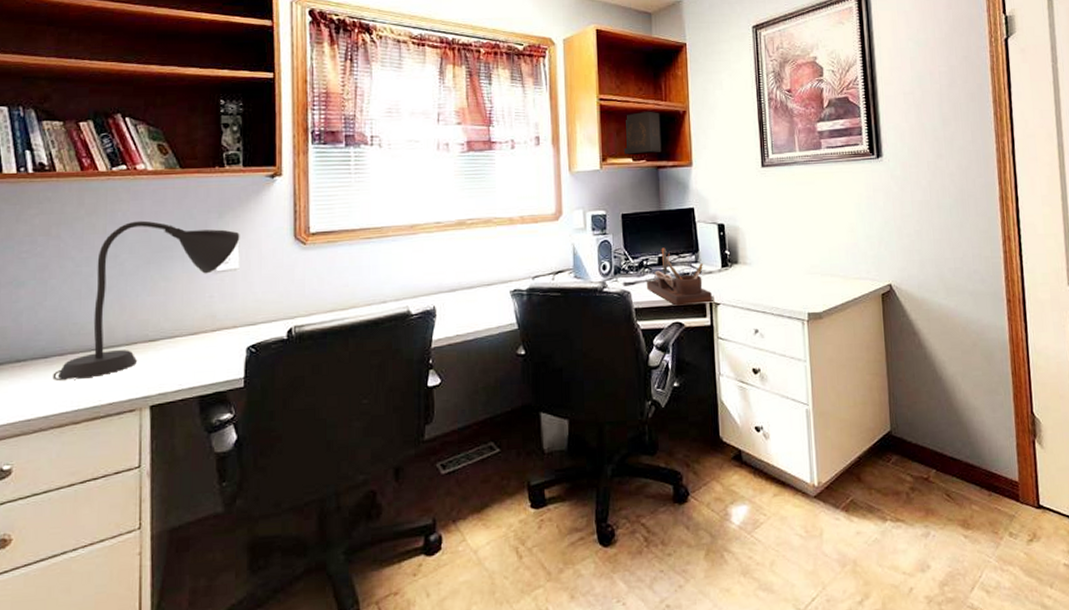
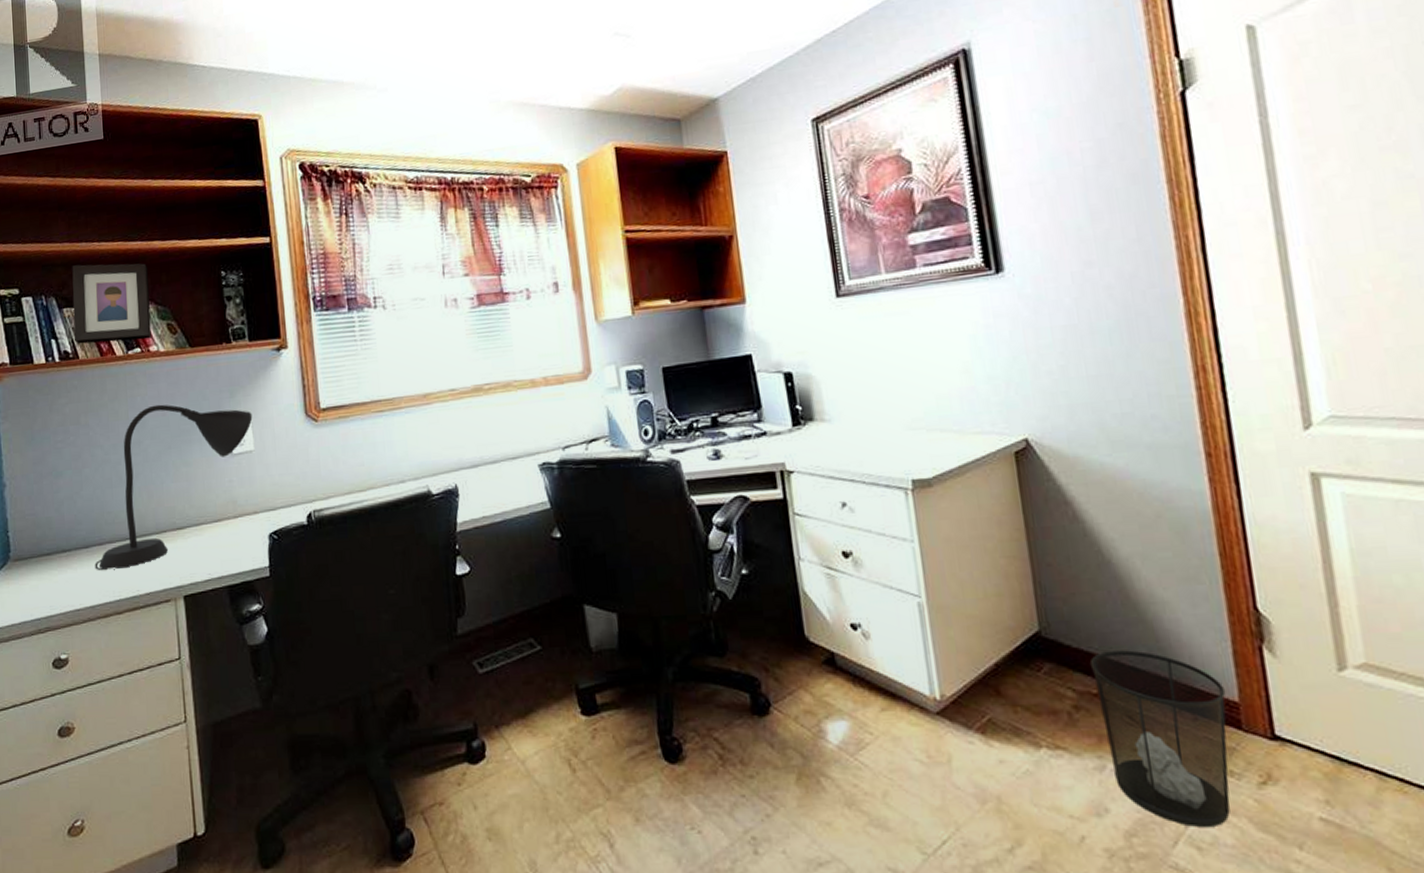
picture frame: none [51,80,143,158] -> present [72,263,152,345]
decorative box: present [624,111,662,156] -> none [659,239,706,296]
desk organizer: present [646,247,712,307] -> none [698,405,783,477]
waste bin: none [923,444,1011,576] -> present [1089,650,1230,828]

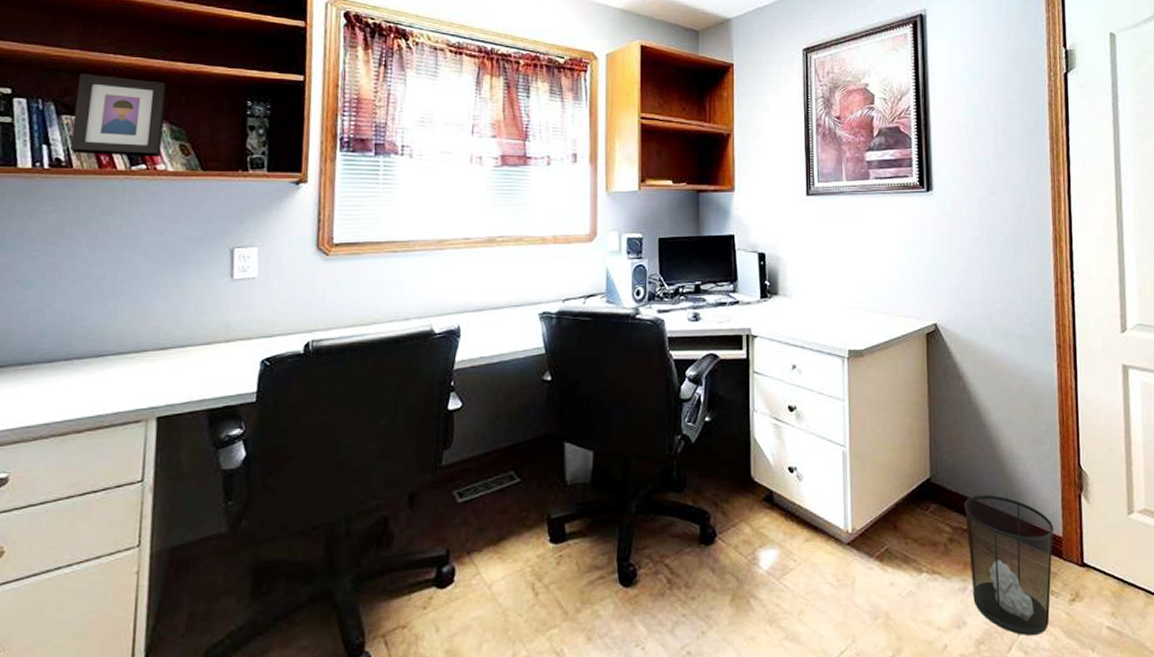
desk lamp: present [95,404,253,571] -> none [57,223,261,388]

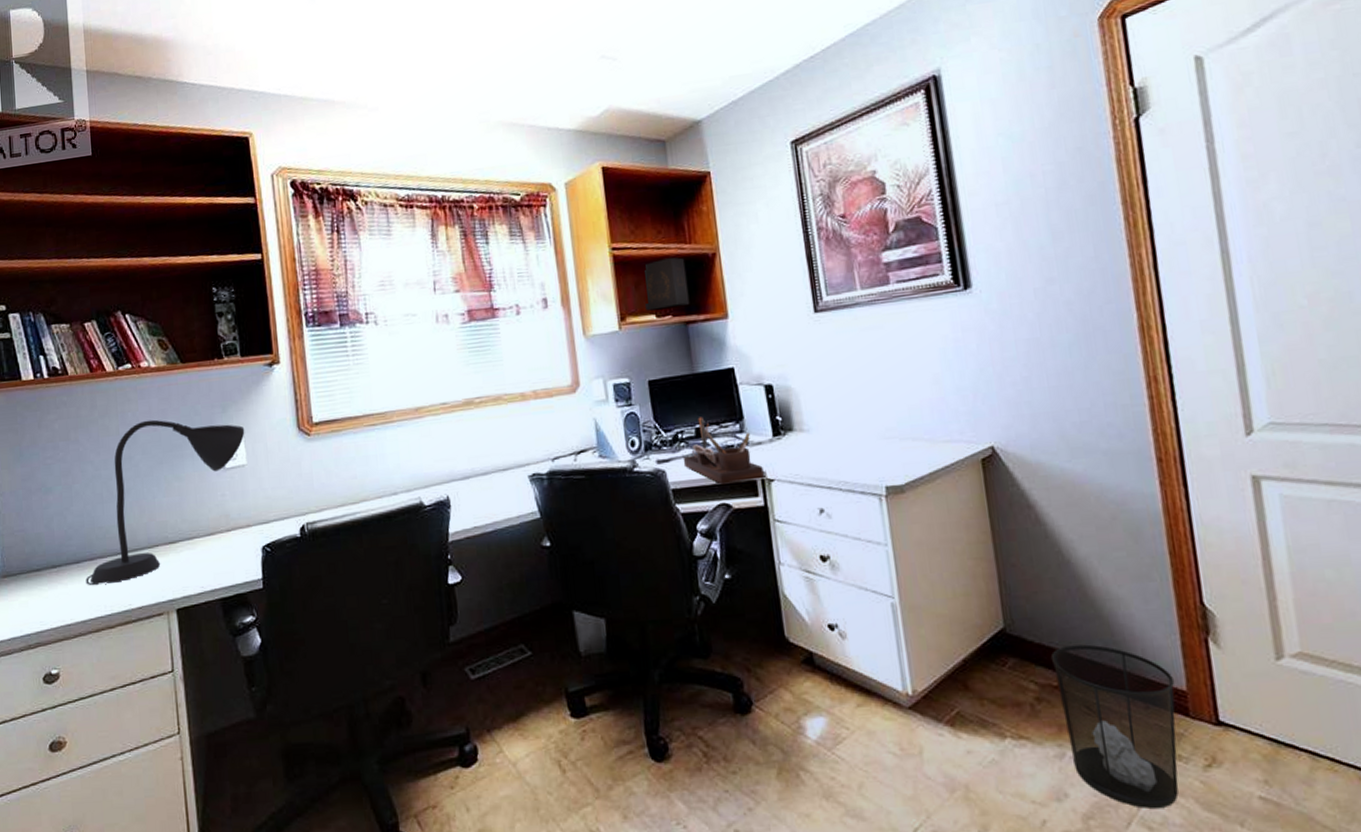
desk lamp: none [57,223,261,388] -> present [86,419,245,586]
picture frame: present [69,73,168,157] -> none [60,279,142,361]
decorative box: none [664,132,703,178] -> present [645,257,690,312]
desk organizer: none [681,275,749,338] -> present [682,416,764,486]

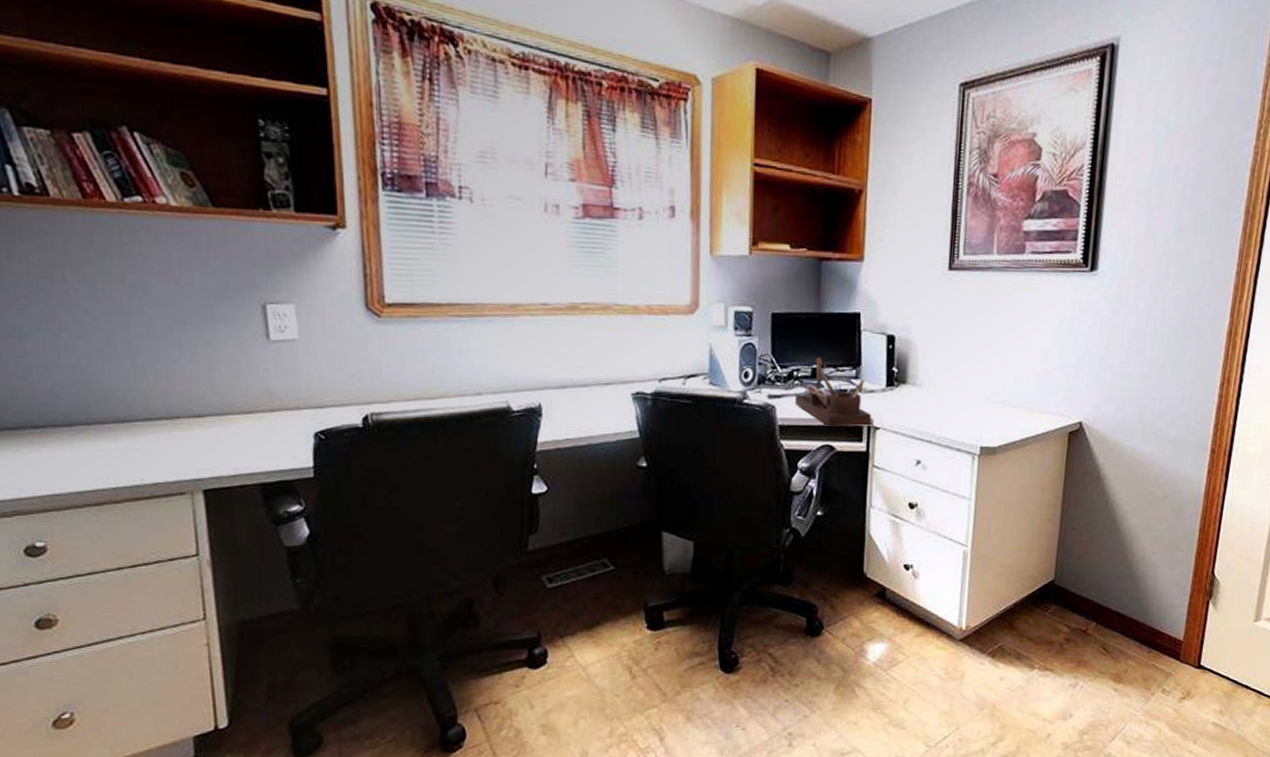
desk lamp: present [86,419,245,586] -> none [80,269,297,455]
decorative box: present [645,257,690,312] -> none [781,185,830,242]
waste bin: present [1050,644,1179,809] -> none [1083,598,1176,729]

